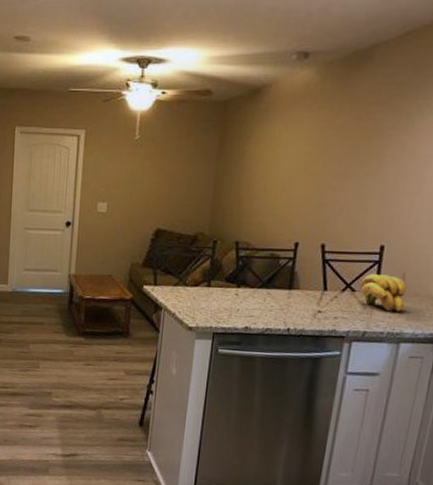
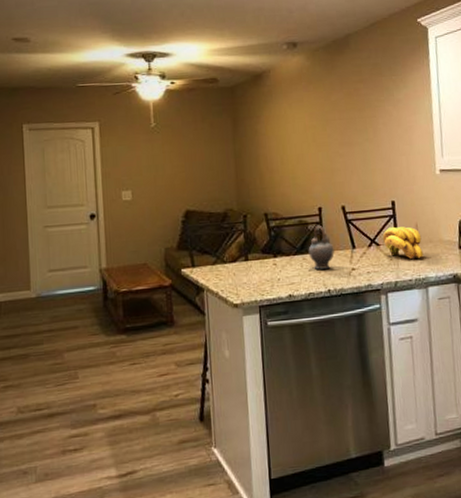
teapot: none [274,260,303,307] -> present [308,225,335,270]

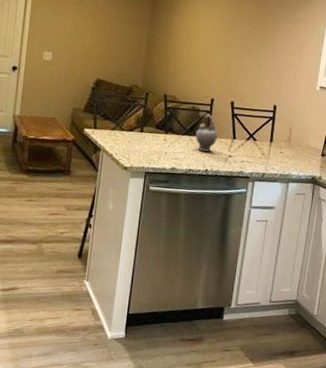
banana bunch: present [382,226,424,260] -> none [259,126,293,159]

